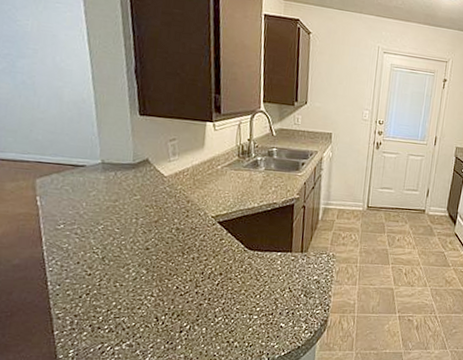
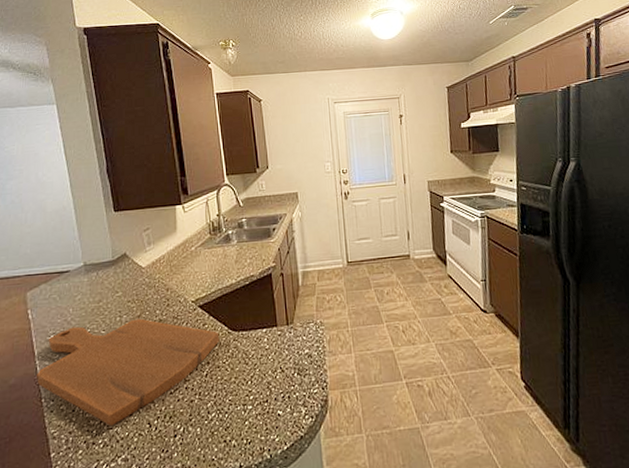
cutting board: none [43,220,235,316] -> present [37,318,220,427]

